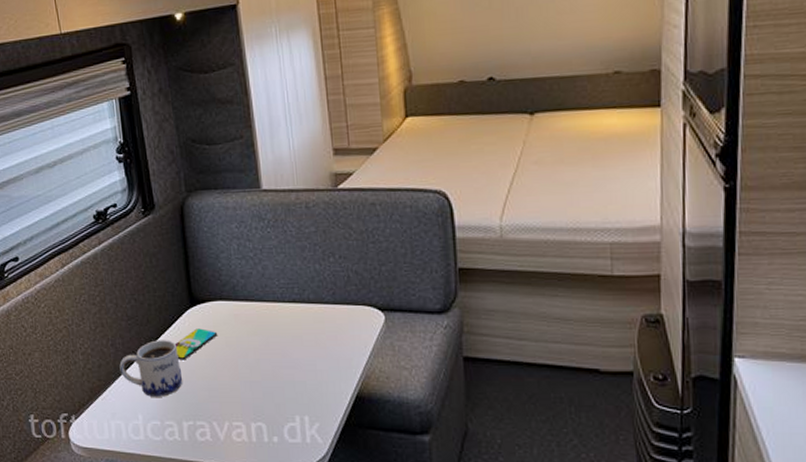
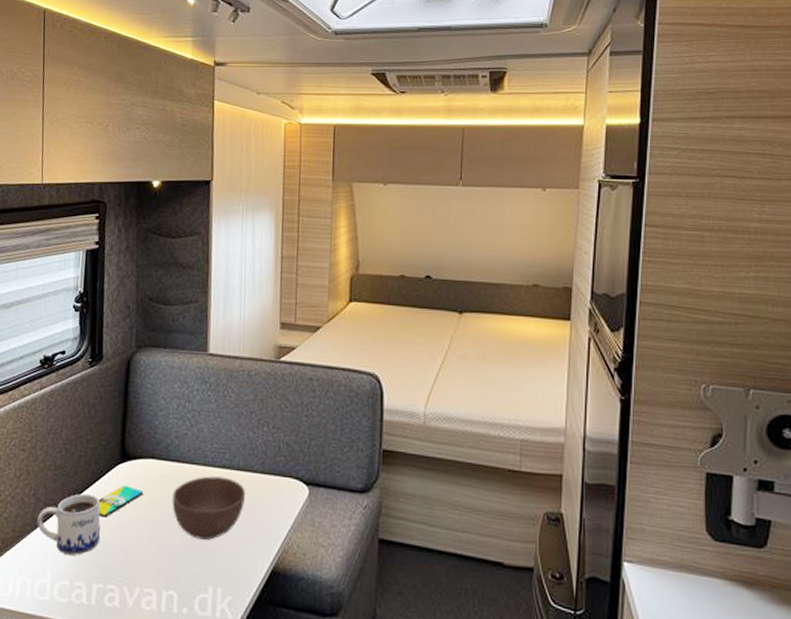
bowl: none [246,311,321,372] -> present [172,476,246,540]

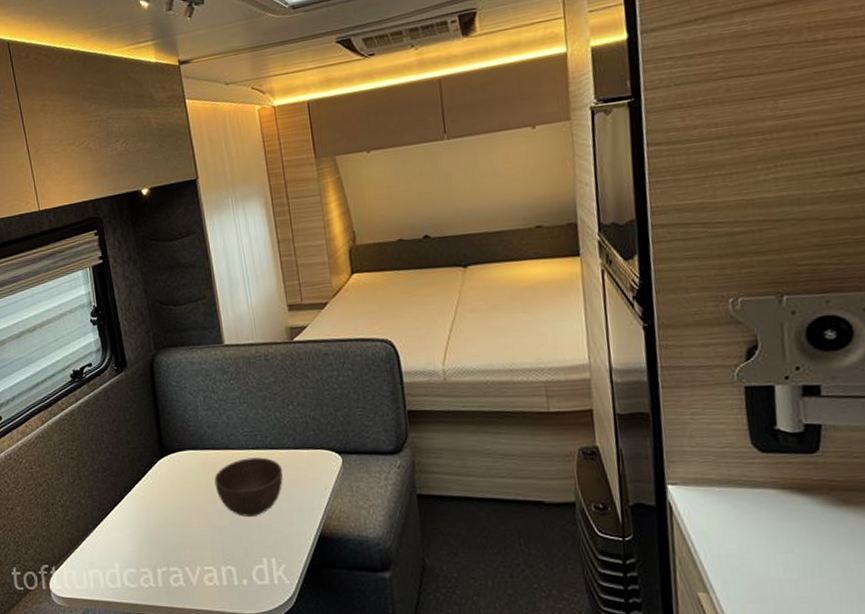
mug: present [37,493,101,555] -> none [96,489,156,545]
smartphone: present [98,485,144,518] -> none [148,477,188,509]

